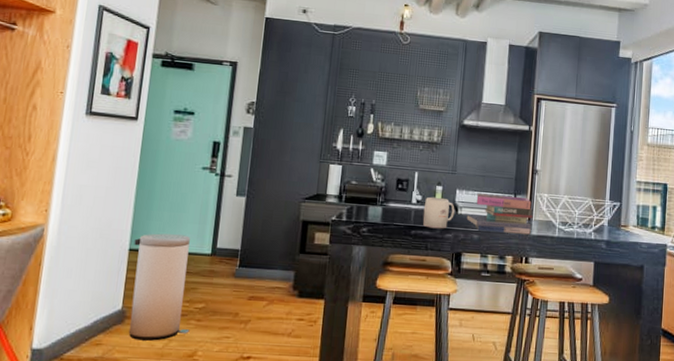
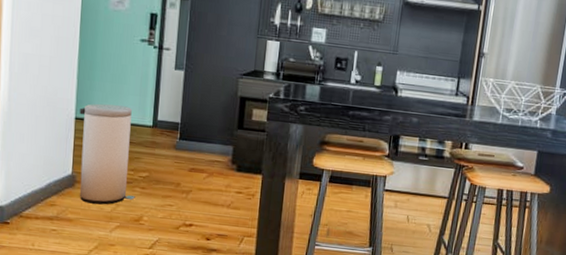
mug: present [422,196,455,229] -> none [361,77,395,111]
books: present [466,193,533,235] -> none [406,75,477,120]

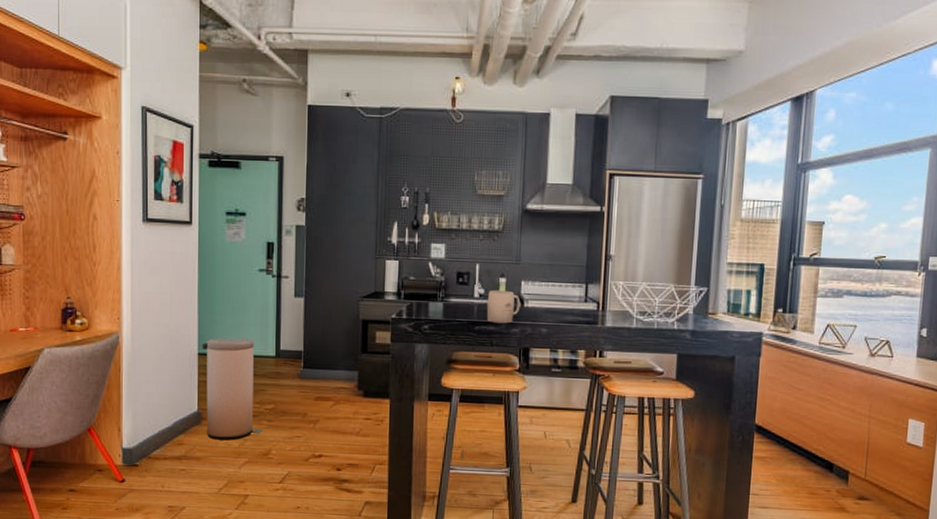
mug: none [361,77,395,111] -> present [486,289,521,324]

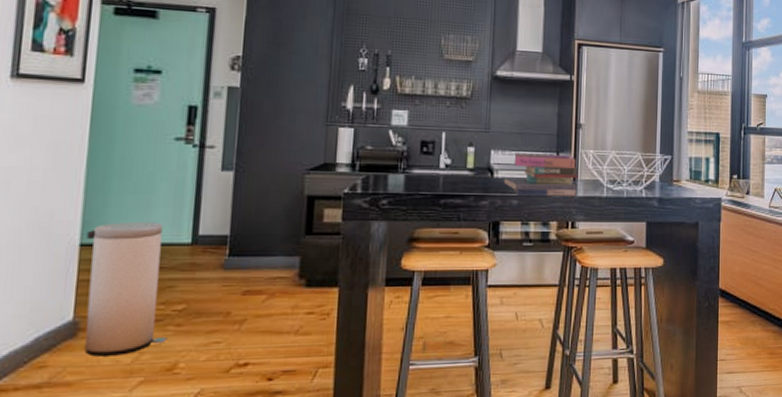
mug: present [486,289,521,324] -> none [453,159,490,196]
books: none [533,284,607,327] -> present [503,153,578,196]

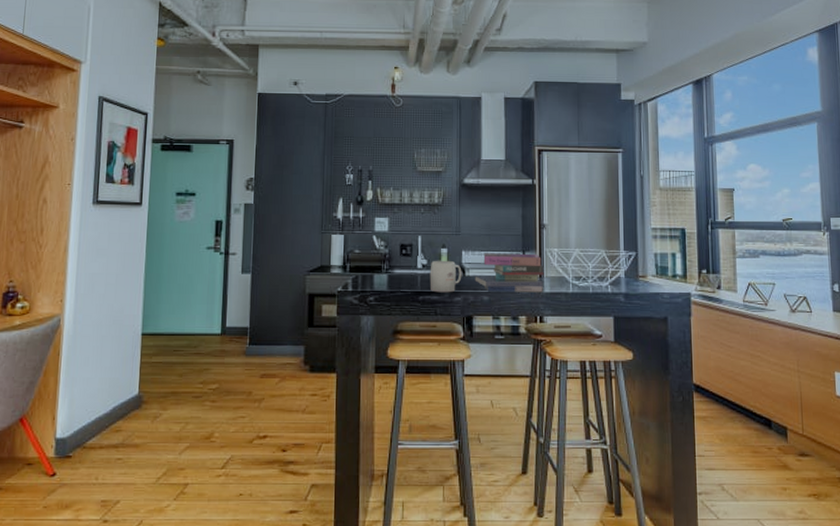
pedal bin: present [83,222,167,357] -> none [146,316,205,425]
mug: none [453,159,490,196] -> present [429,260,462,293]

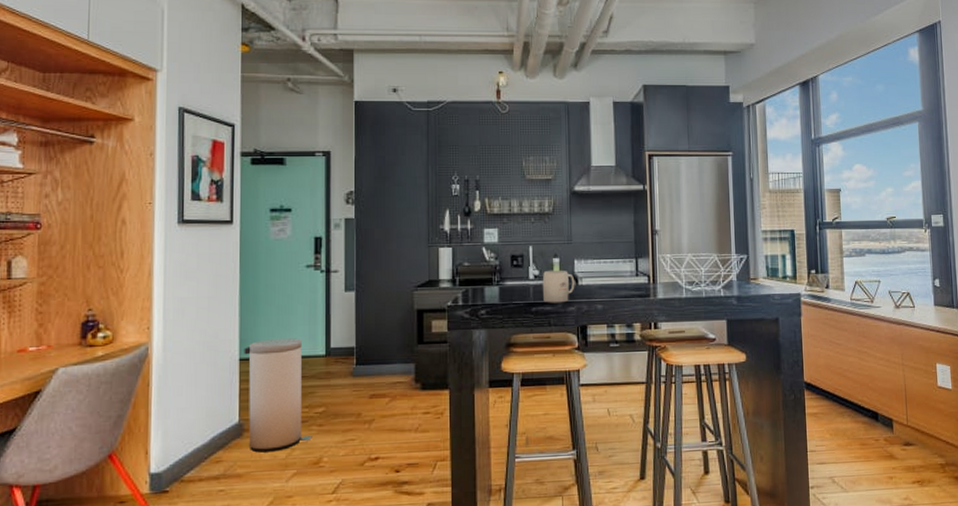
pedal bin: none [146,316,205,425] -> present [244,338,312,453]
books: present [475,253,544,292] -> none [588,260,657,300]

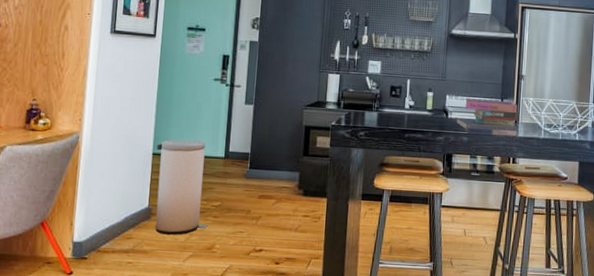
mug: present [542,270,575,303] -> none [415,102,445,132]
books: none [588,260,657,300] -> present [456,98,520,137]

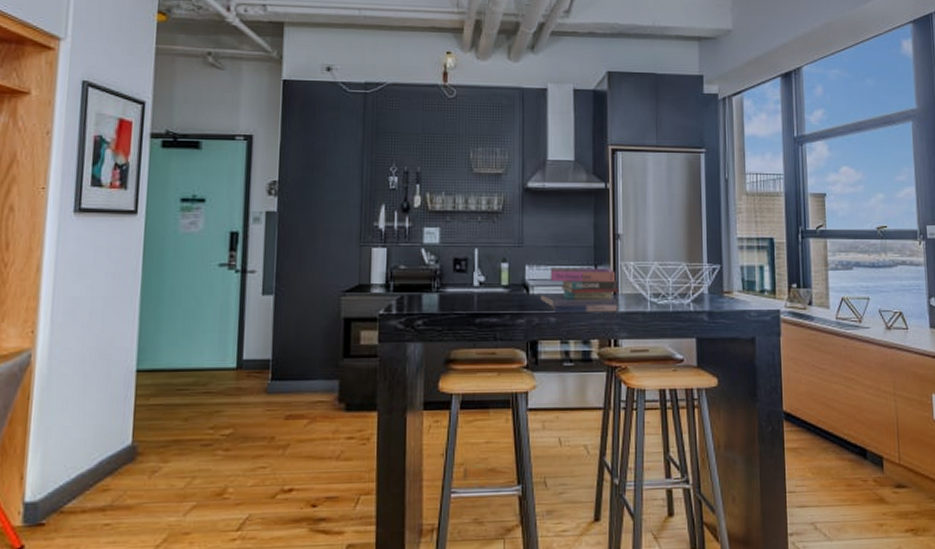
pedal bin: present [155,139,208,235] -> none [141,347,217,481]

